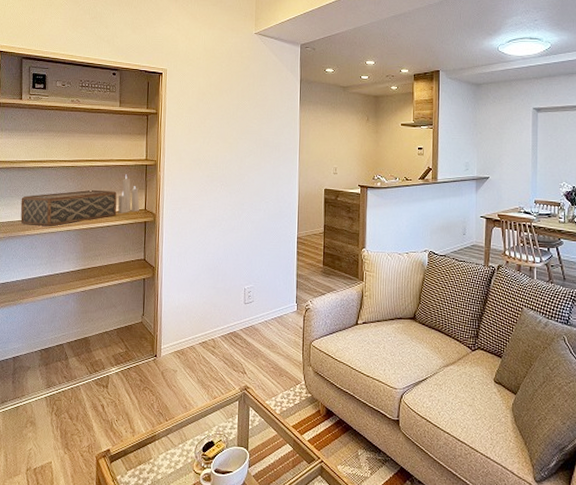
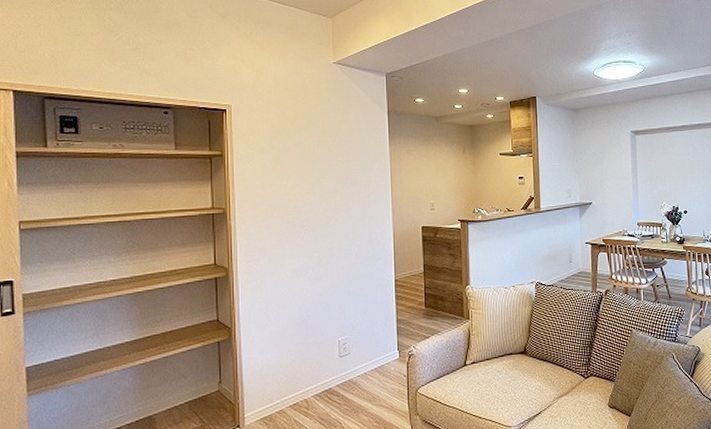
woven basket: present [20,189,117,226] -> none [54,246,180,294]
candle: present [117,174,140,213] -> none [180,226,209,271]

